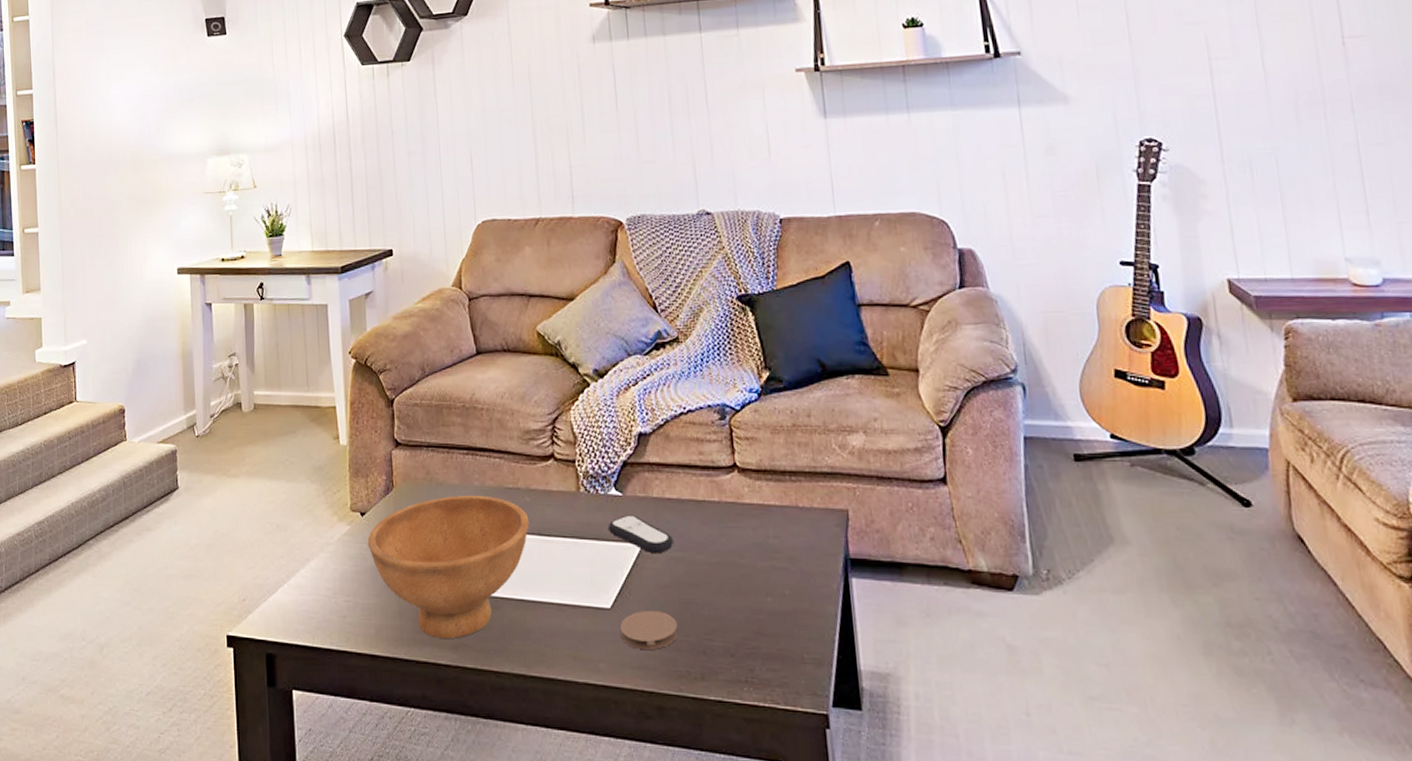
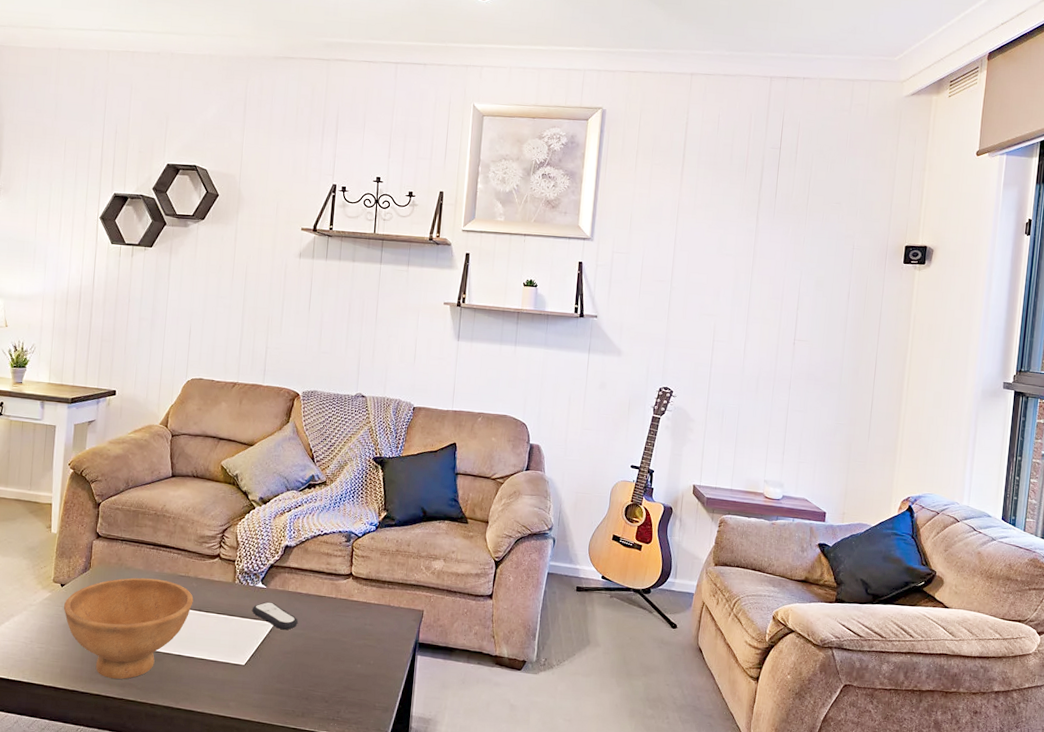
coaster: present [619,610,678,651] -> none [249,668,291,695]

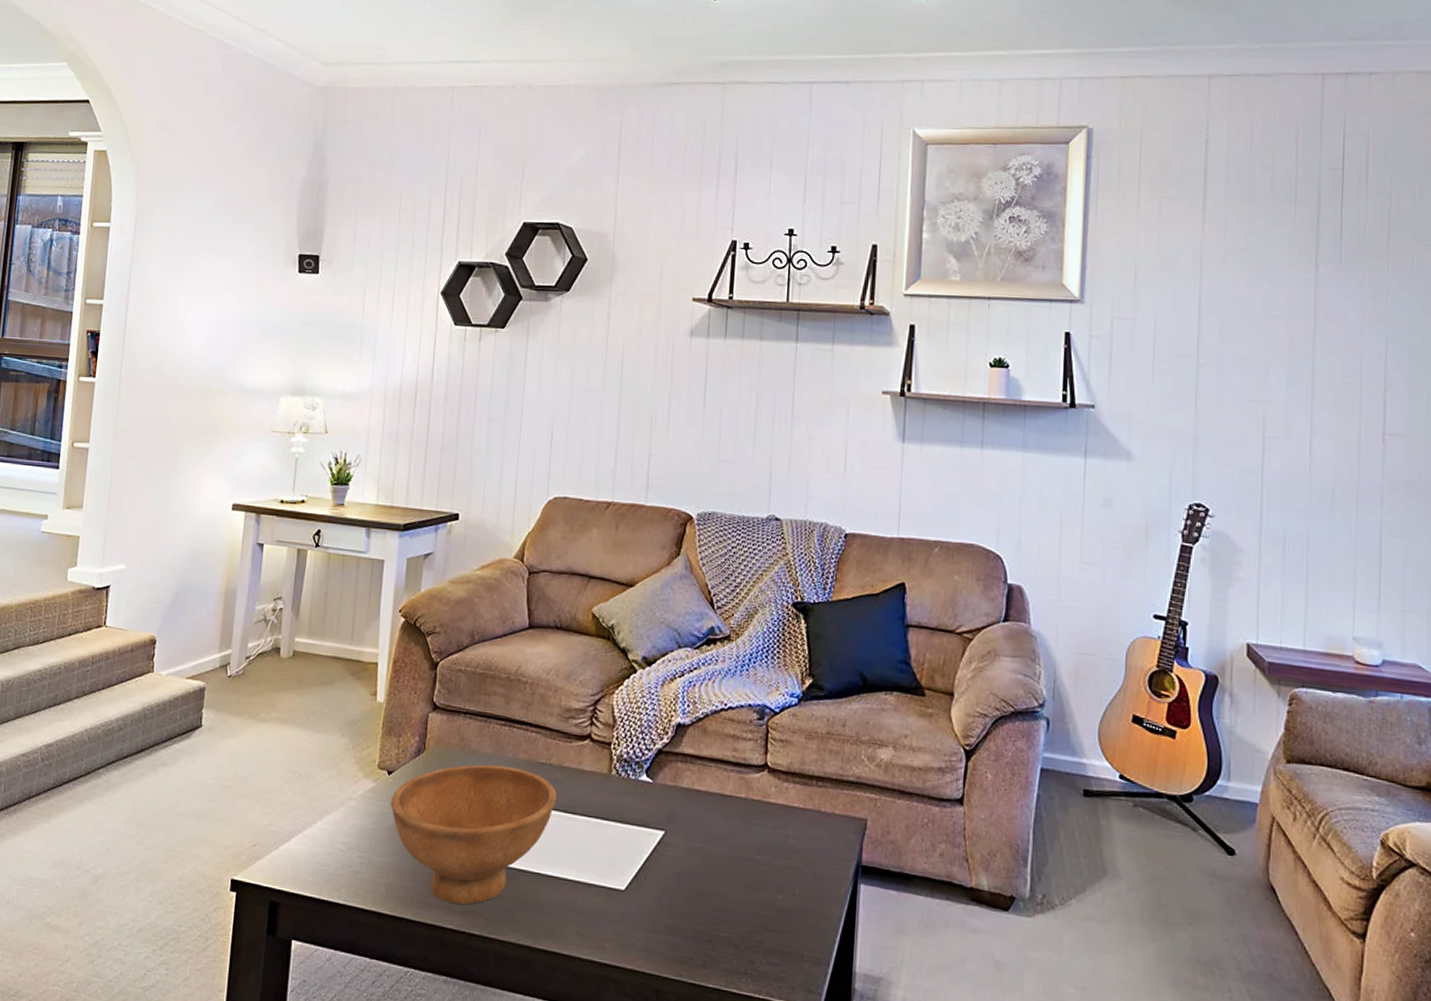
remote control: present [251,601,298,630] -> none [633,801,695,842]

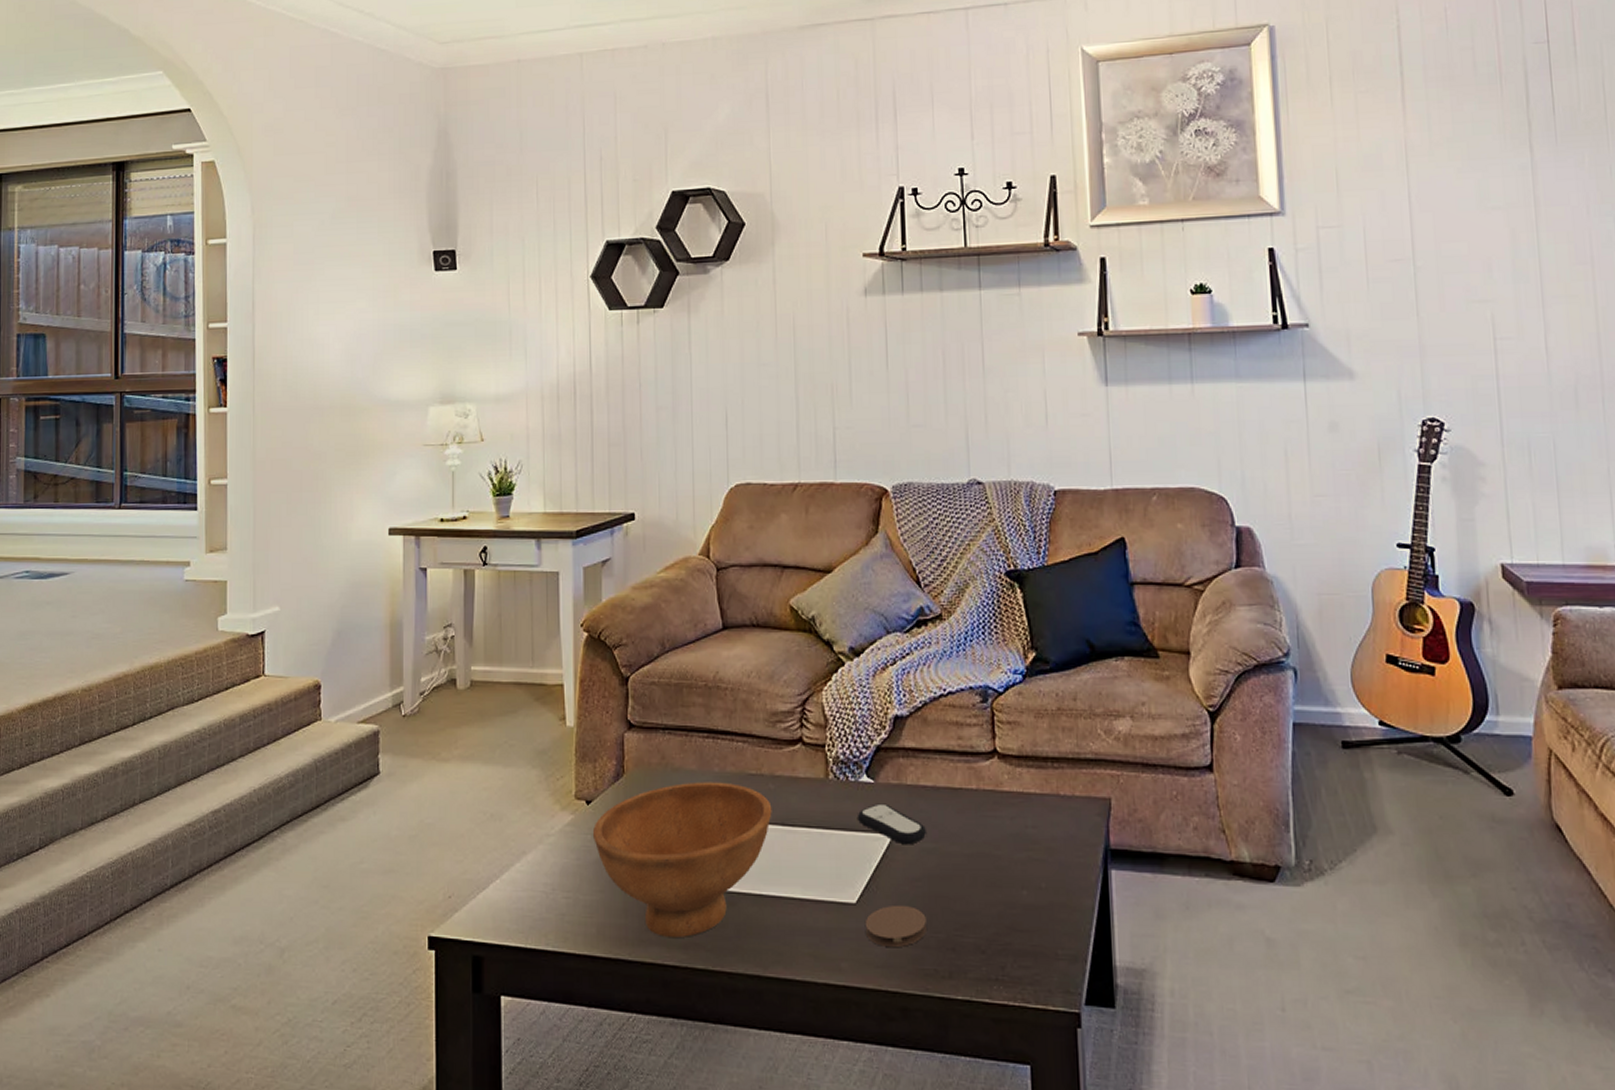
coaster: none [630,895,687,935] -> present [864,904,927,948]
remote control: none [633,801,695,842] -> present [857,803,926,845]

